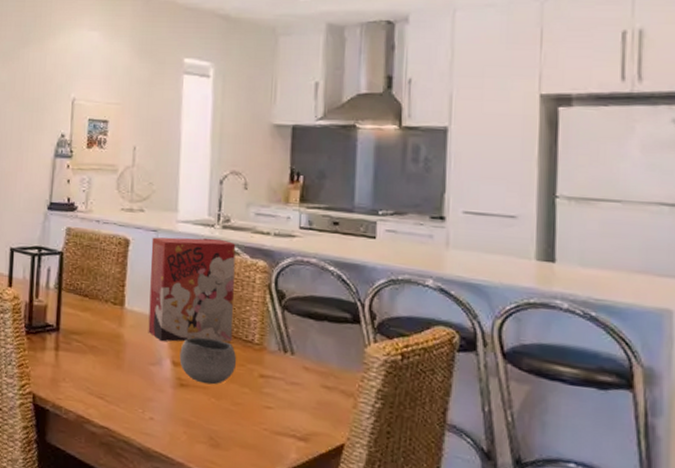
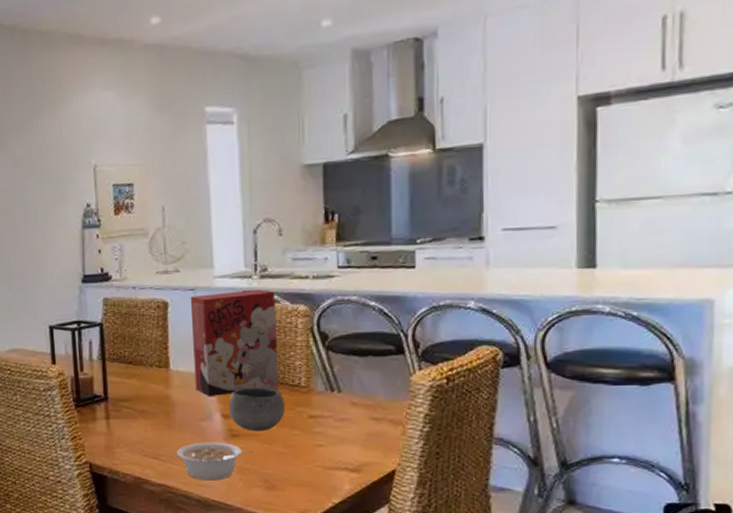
legume: none [123,387,201,430] -> present [177,442,253,480]

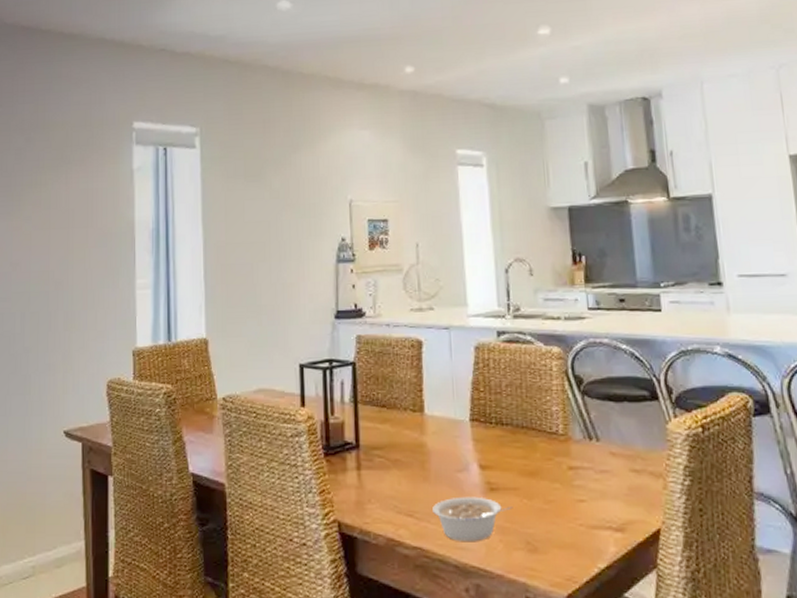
cereal box: present [190,289,279,396] -> none [444,329,537,444]
bowl: present [228,387,284,431] -> none [486,435,544,485]

